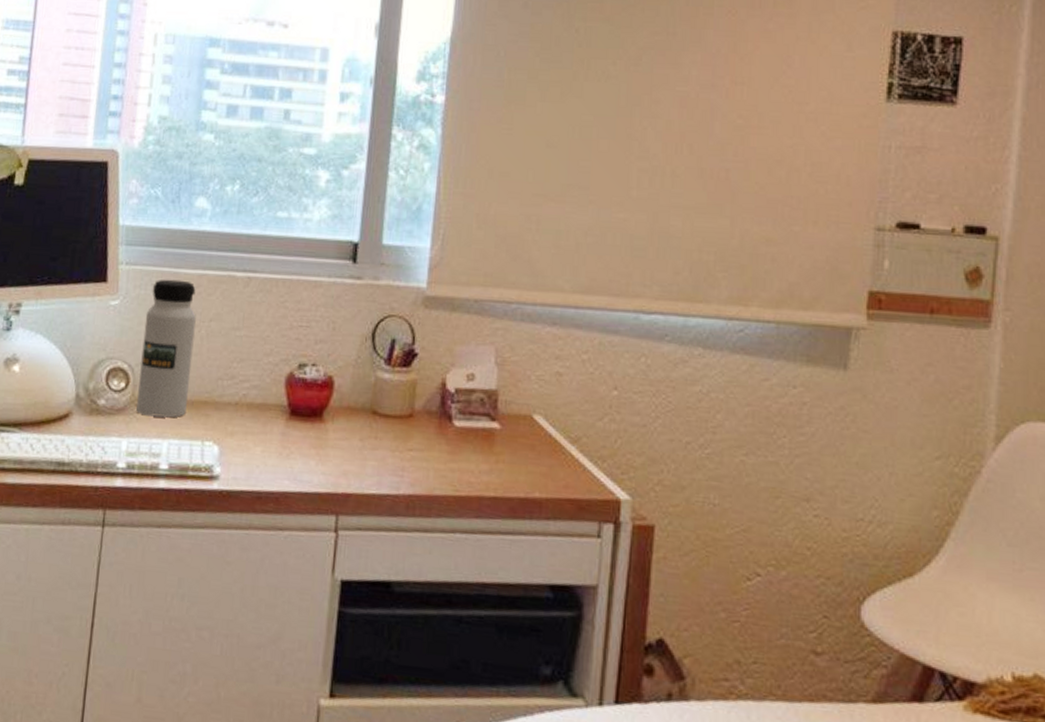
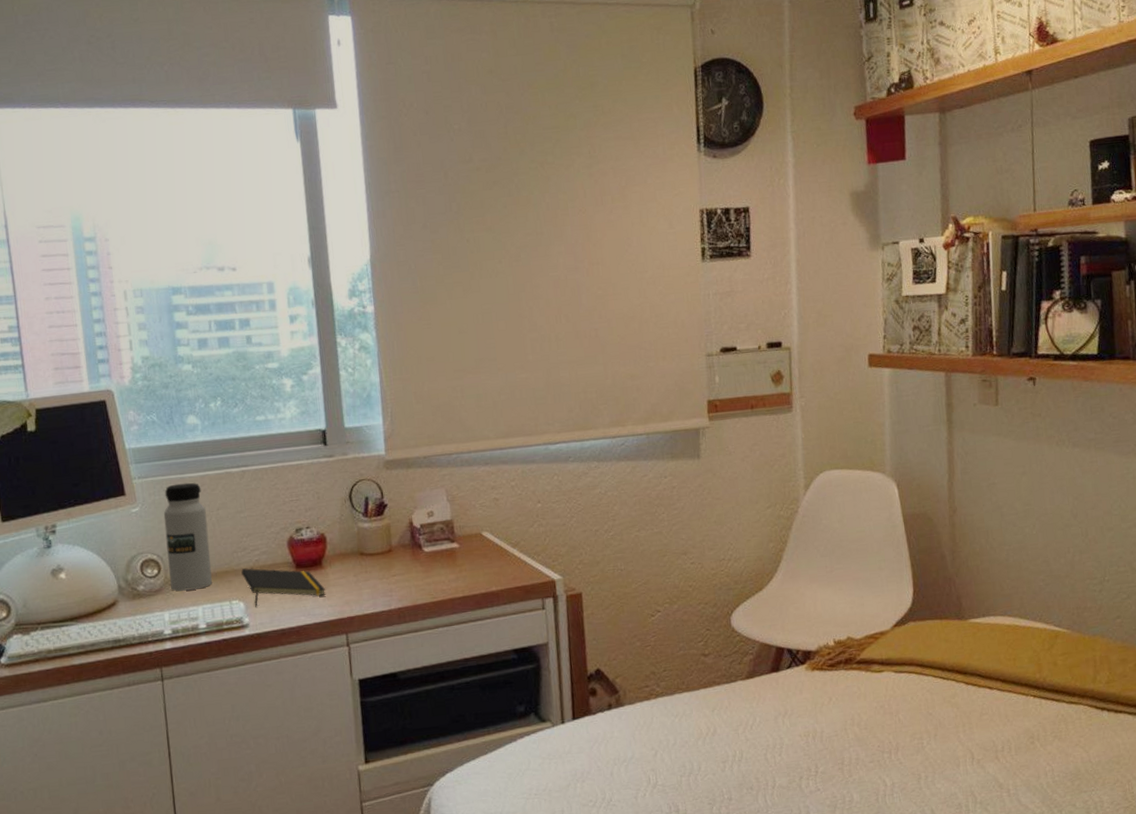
notepad: none [223,402,322,459] -> present [241,568,326,607]

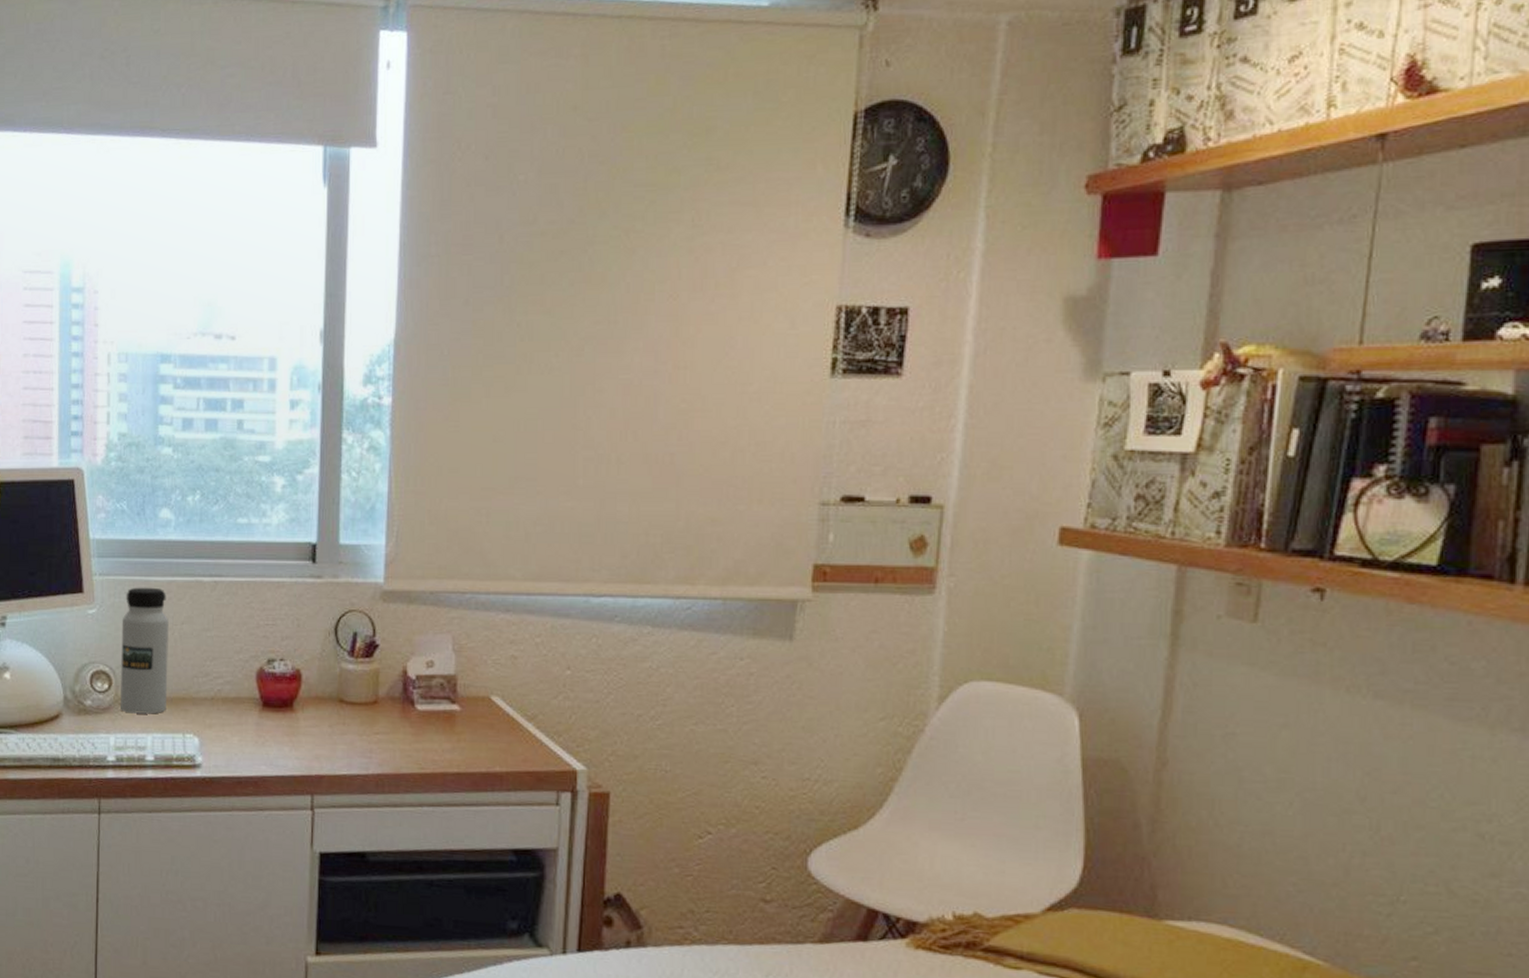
notepad: present [241,568,326,607] -> none [200,698,294,746]

